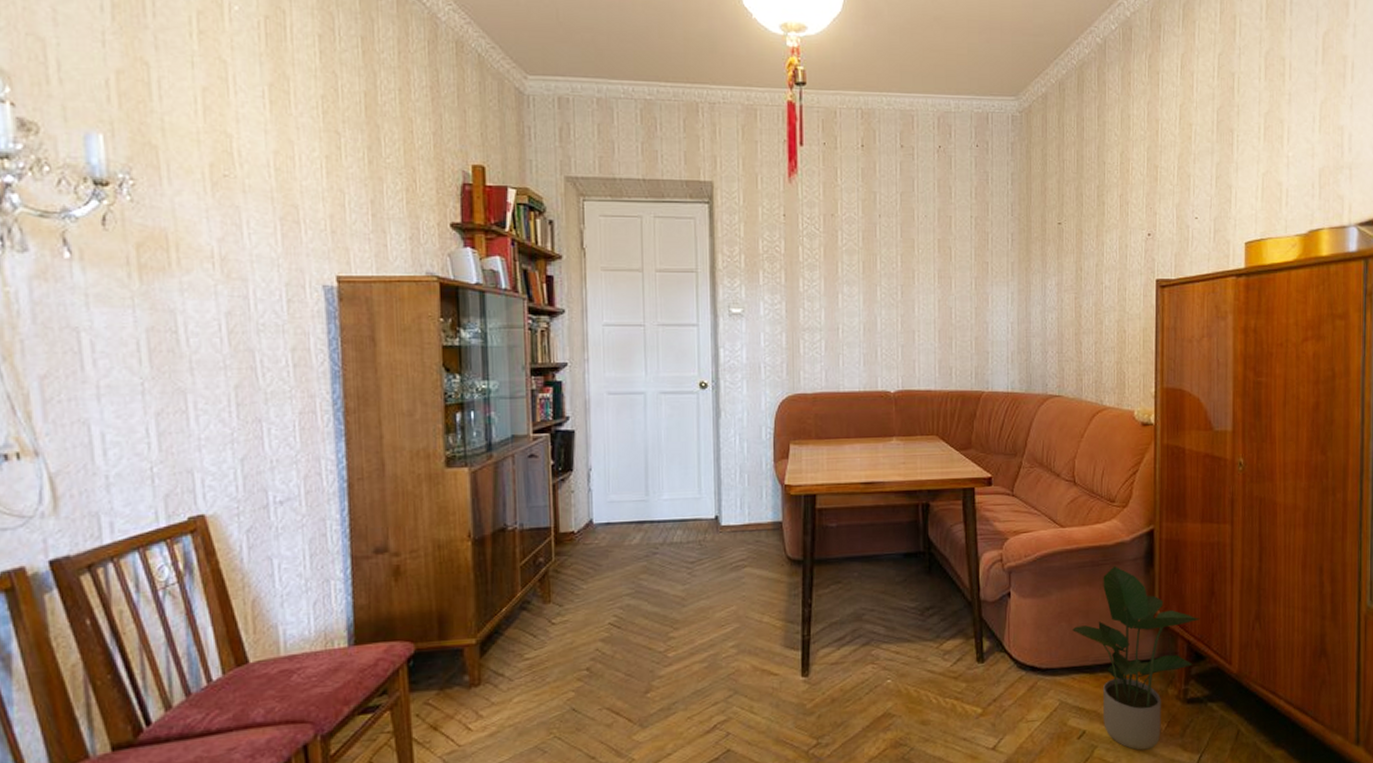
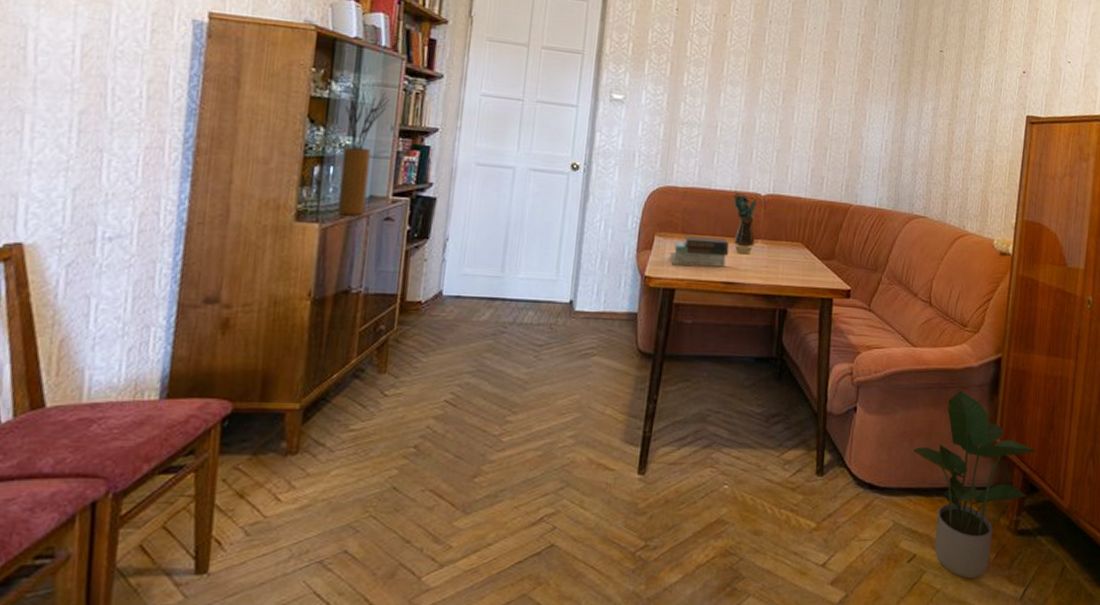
vase: none [476,334,518,457] -> present [337,92,390,216]
books: none [806,440,865,472] -> present [669,236,729,267]
vase: none [863,392,889,453] -> present [733,192,757,255]

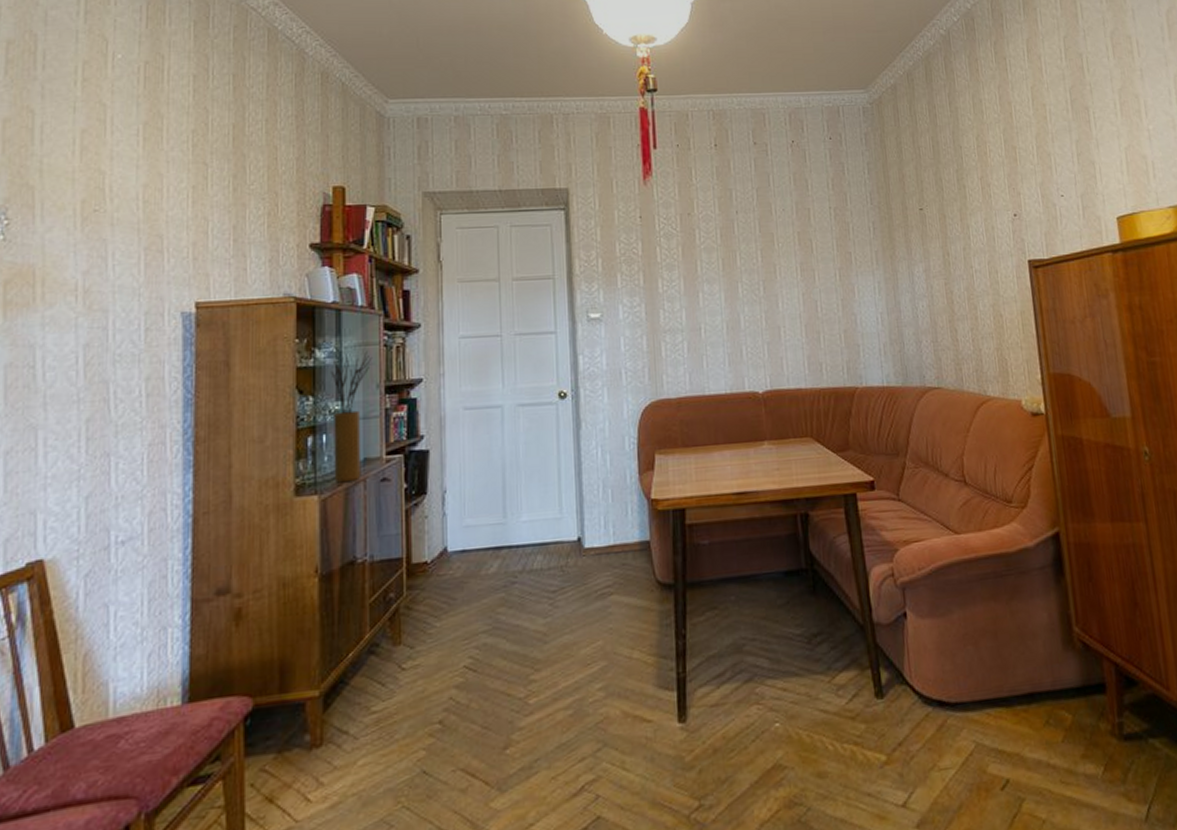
books: present [669,236,729,267] -> none [673,446,736,483]
vase: present [733,192,757,255] -> none [730,393,761,460]
potted plant: present [913,390,1038,579] -> none [981,576,1126,802]

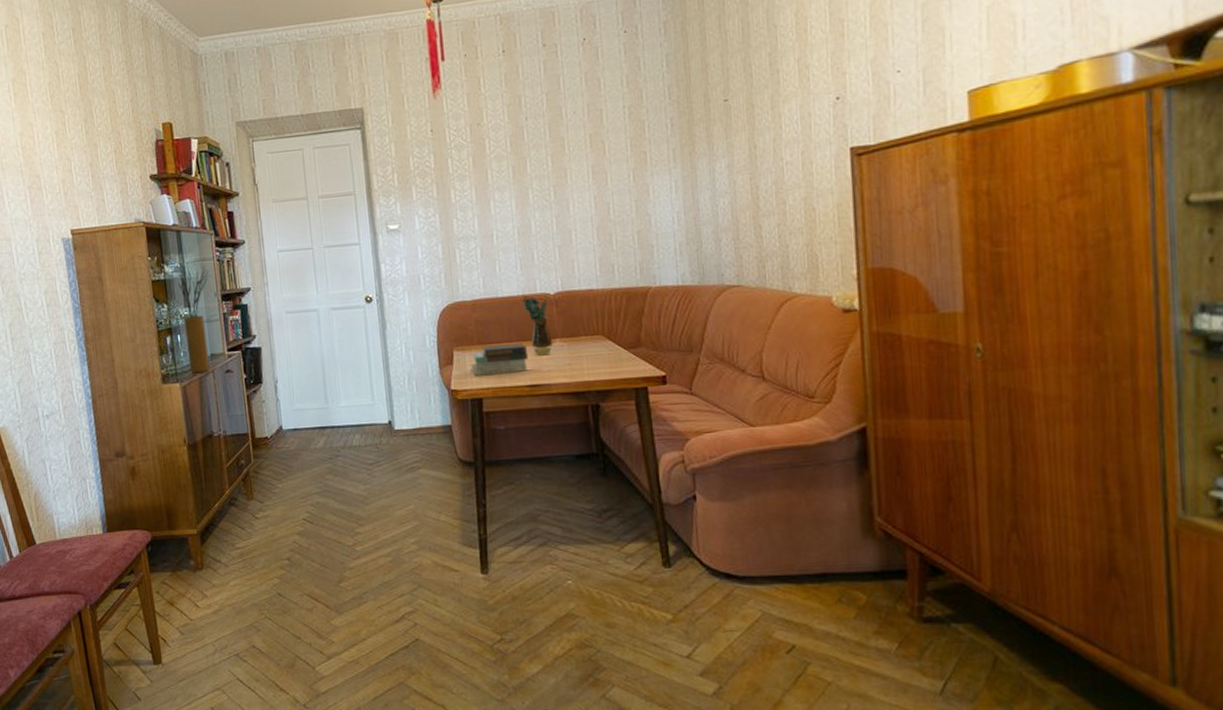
books: none [673,446,736,483] -> present [470,343,529,376]
vase: none [730,393,761,460] -> present [522,295,553,356]

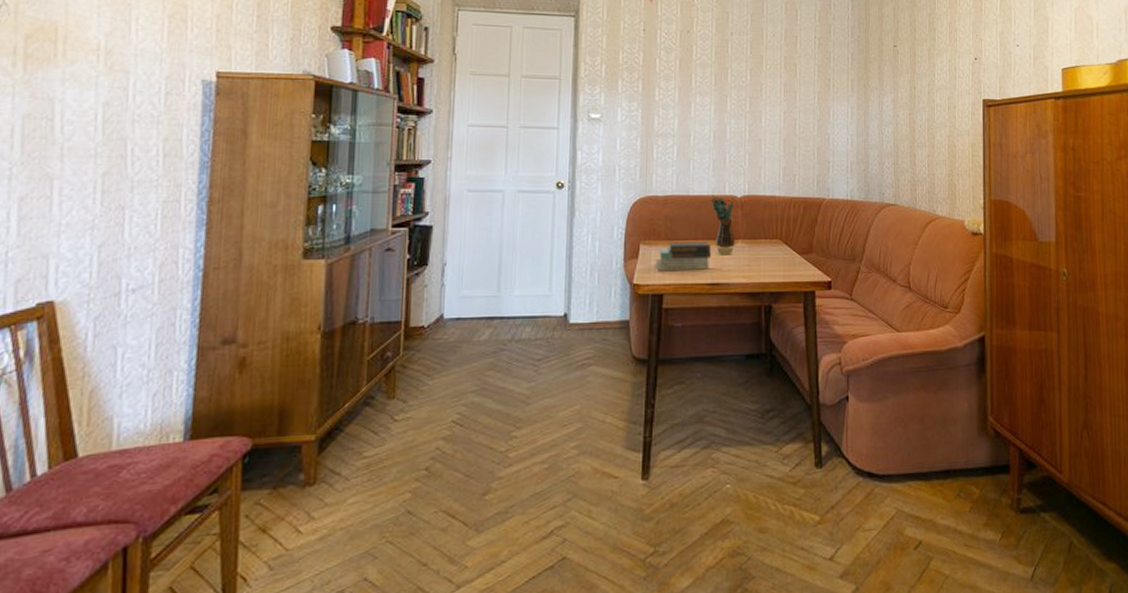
vase: present [178,265,210,374] -> none [341,131,385,250]

